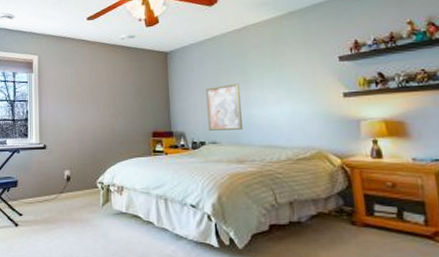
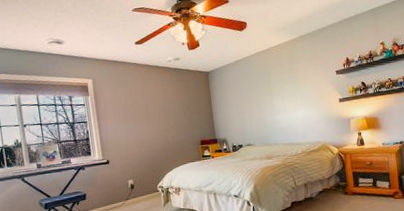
wall art: present [206,83,243,131] -> none [241,95,270,136]

